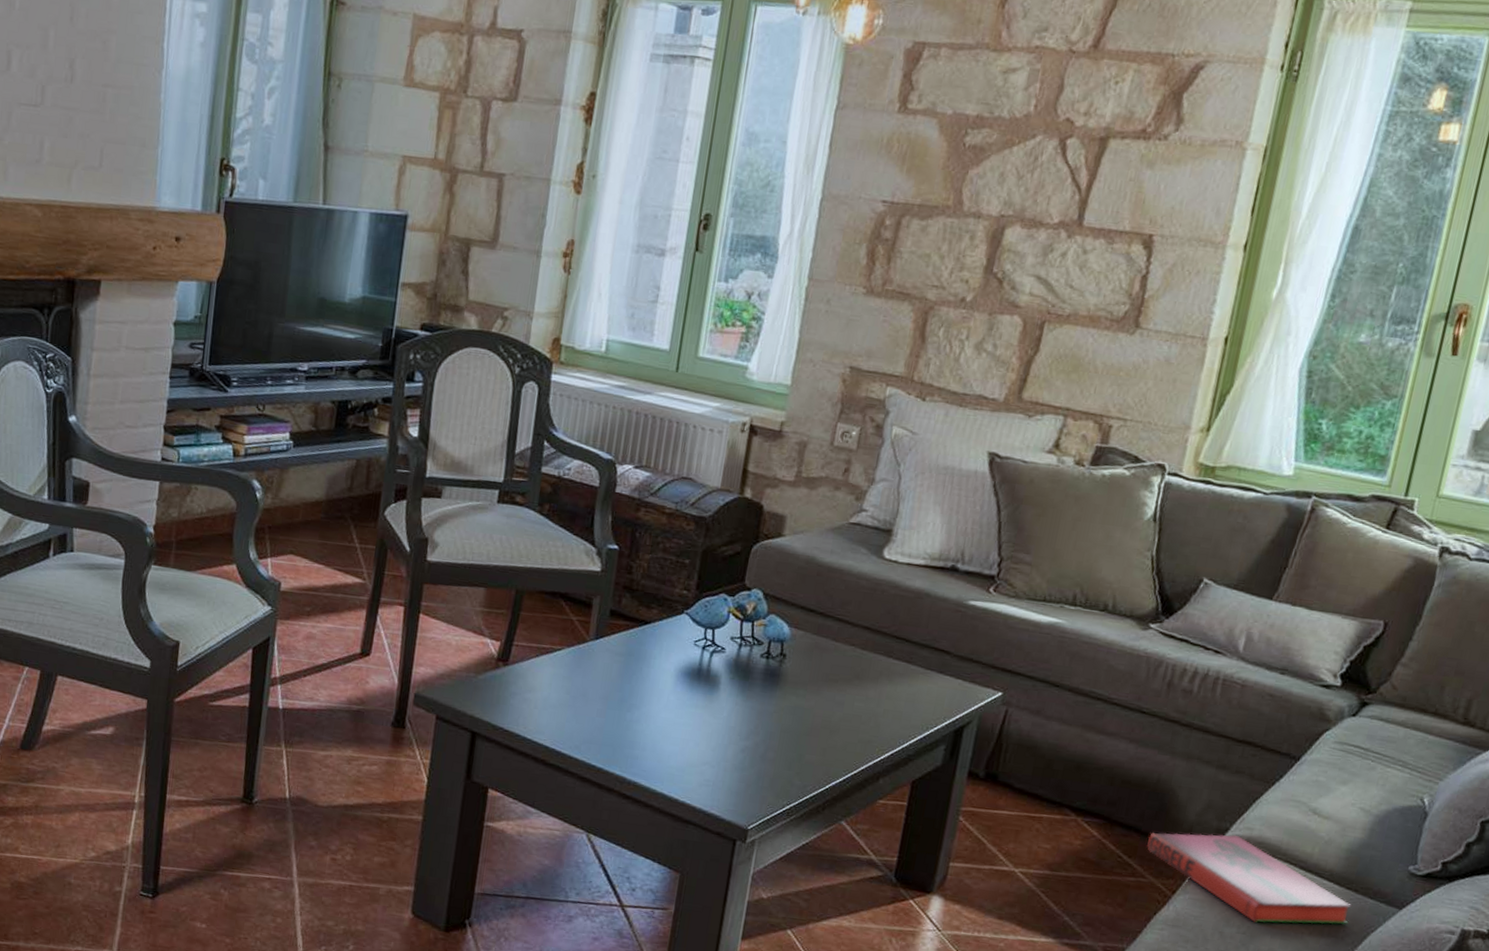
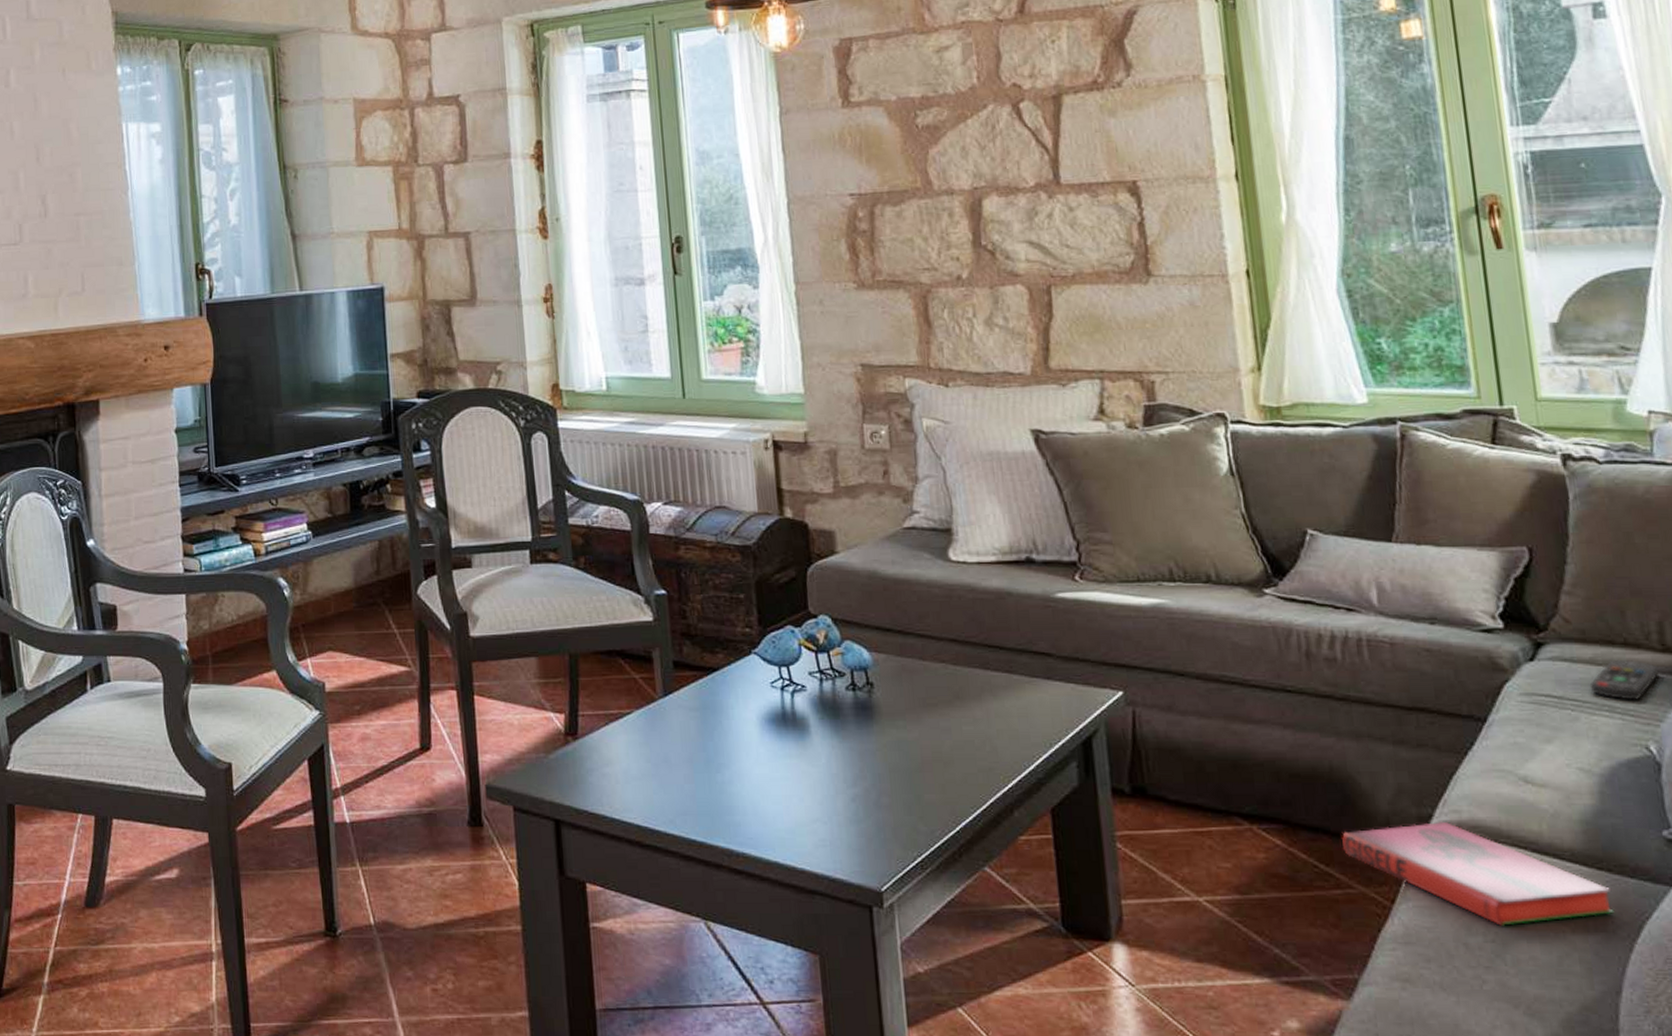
remote control: none [1393,724,1456,760] -> present [1589,659,1661,700]

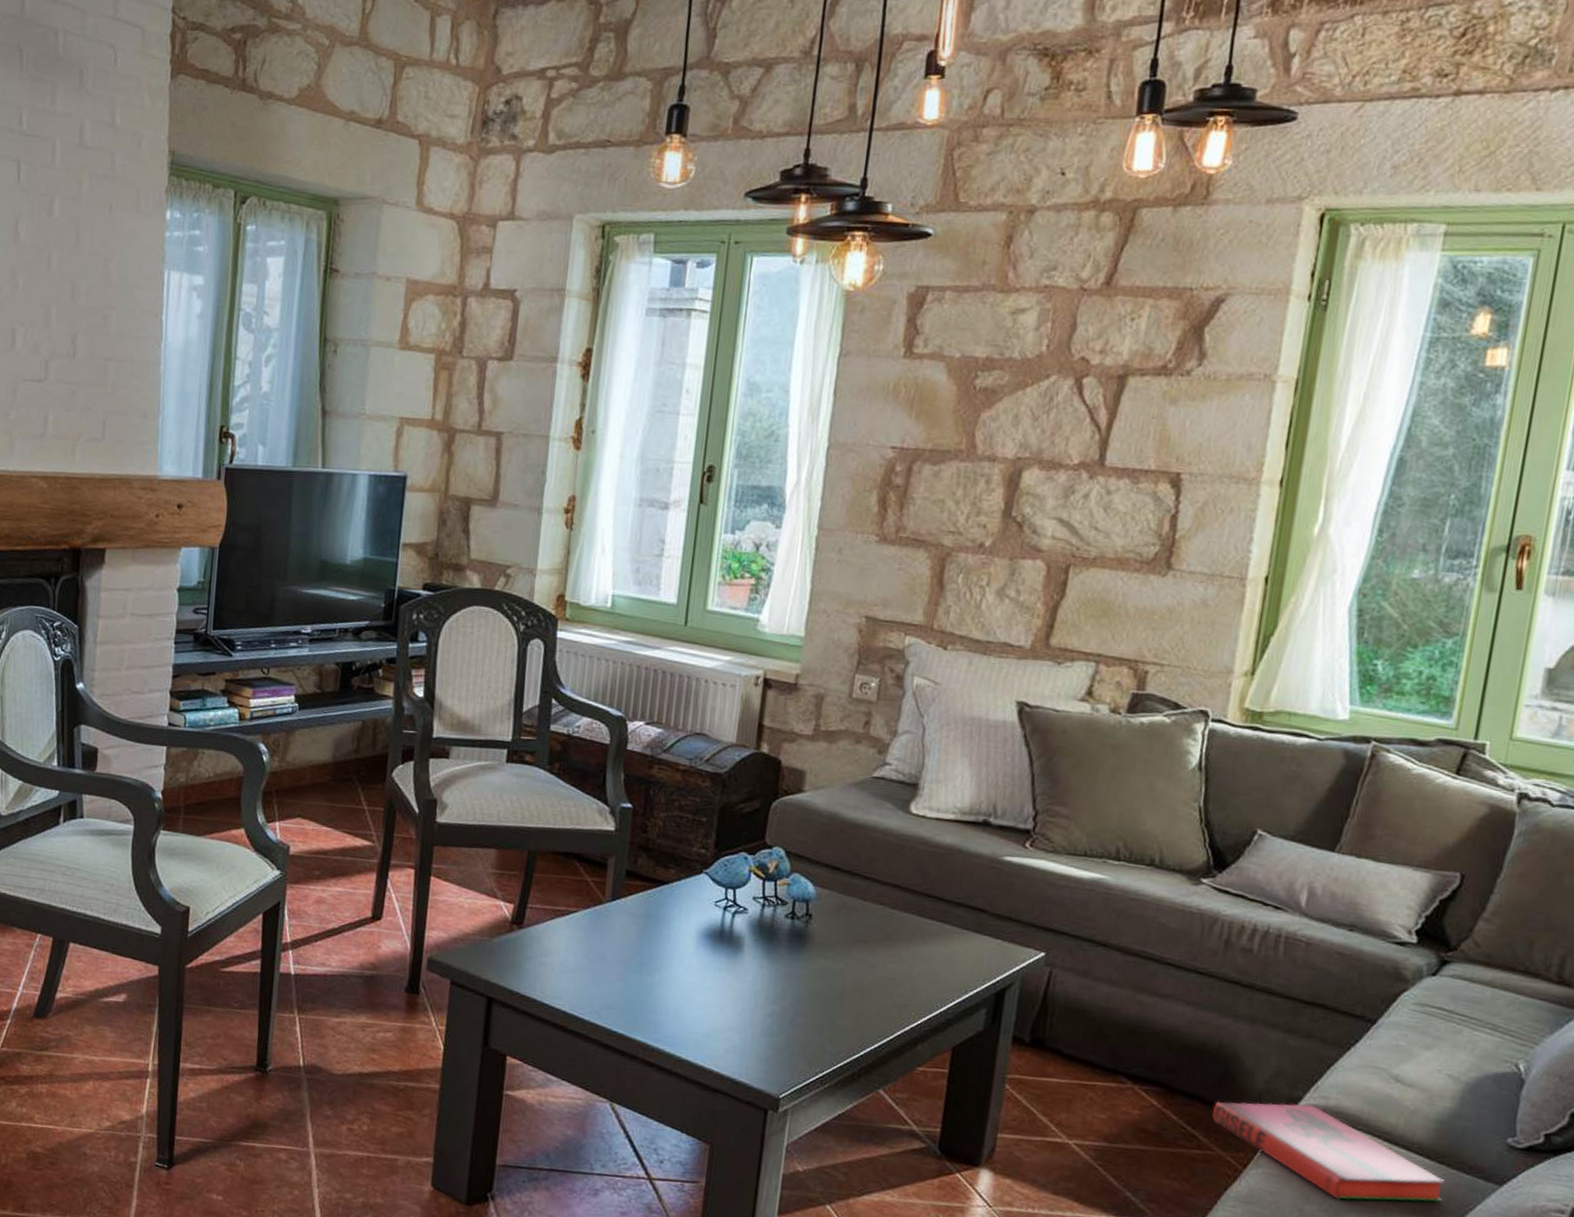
remote control: present [1589,659,1661,700] -> none [1480,984,1551,1023]

